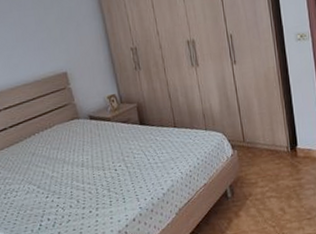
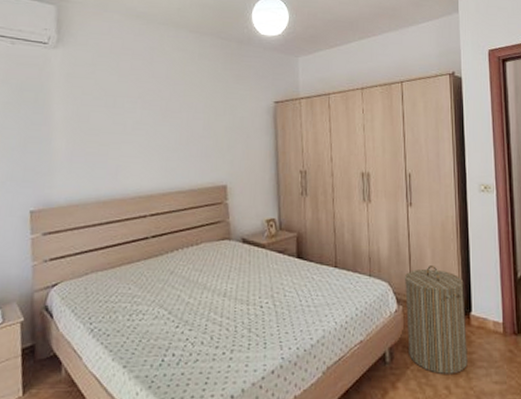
laundry hamper: none [236,112,297,200] -> present [404,266,468,374]

